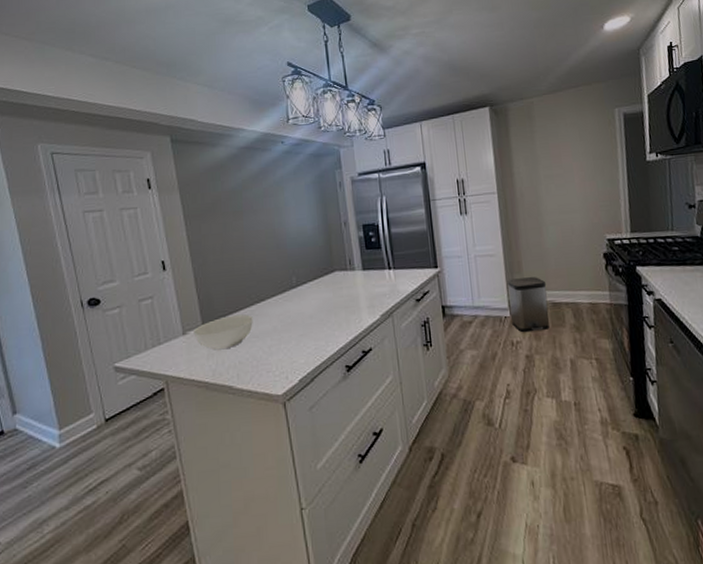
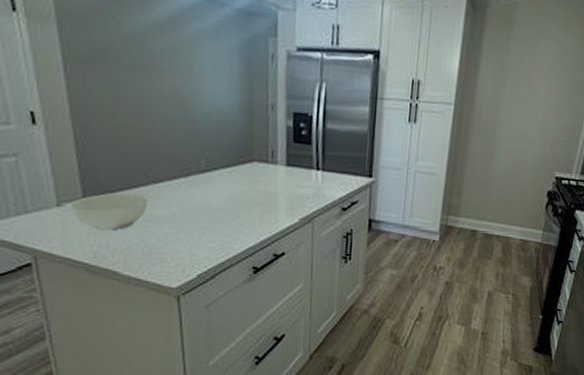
pedal bin: present [507,277,550,333] -> none [439,202,483,260]

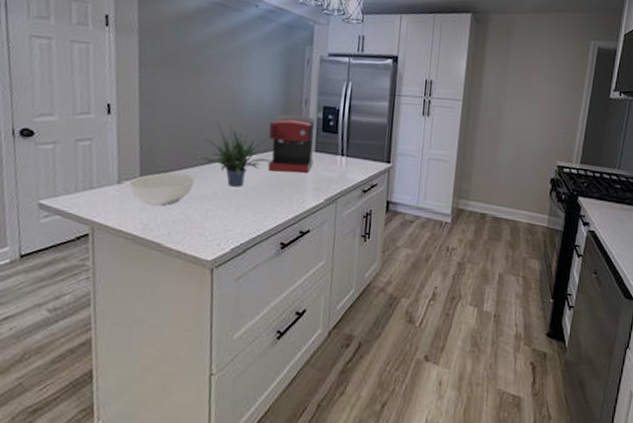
potted plant: none [153,130,235,208] -> present [201,120,271,187]
coffee maker: none [231,122,286,190] -> present [268,114,316,173]

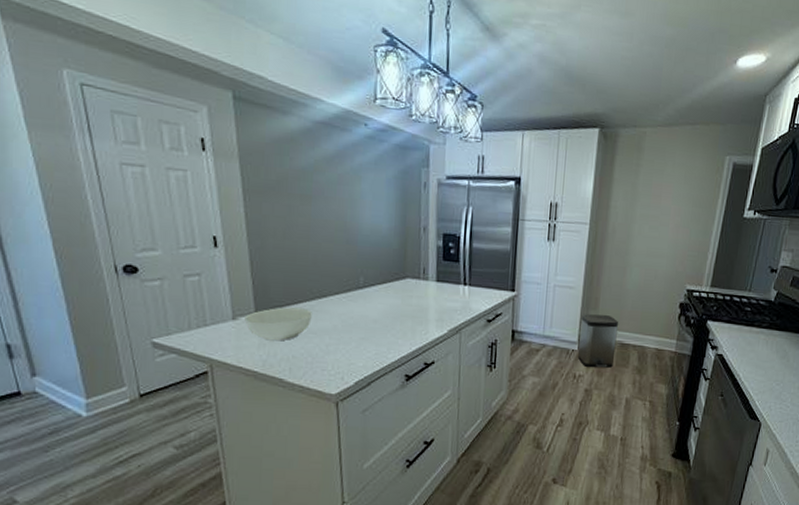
potted plant: present [201,120,271,187] -> none [318,251,390,320]
coffee maker: present [268,114,316,173] -> none [387,242,436,304]
pedal bin: none [451,187,492,242] -> present [578,314,619,368]

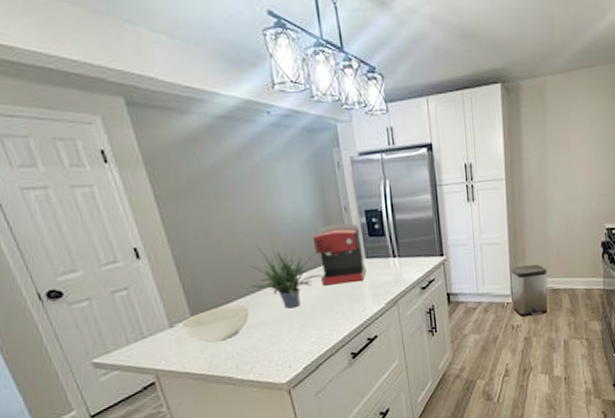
potted plant: none [318,251,390,320] -> present [247,244,323,309]
coffee maker: none [387,242,436,304] -> present [313,223,367,286]

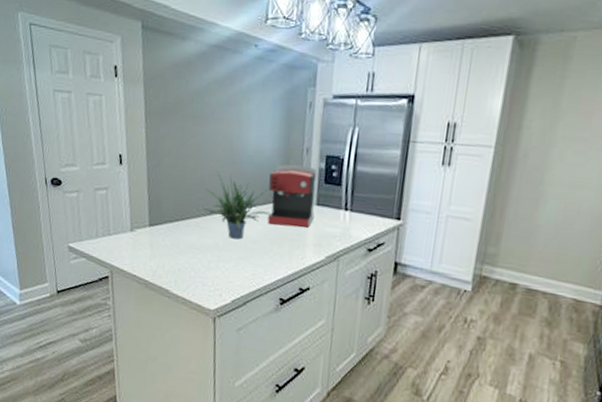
bowl: present [181,305,250,343] -> none [140,222,197,255]
pedal bin: present [511,264,548,317] -> none [471,250,526,316]

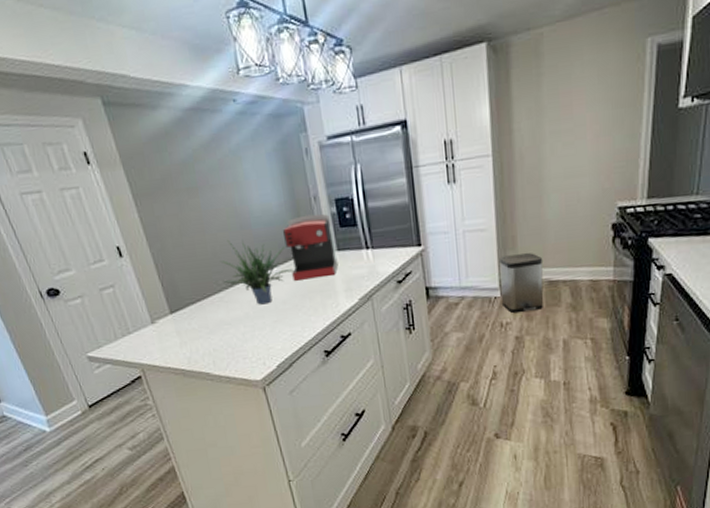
pedal bin: none [471,250,526,316] -> present [499,253,544,314]

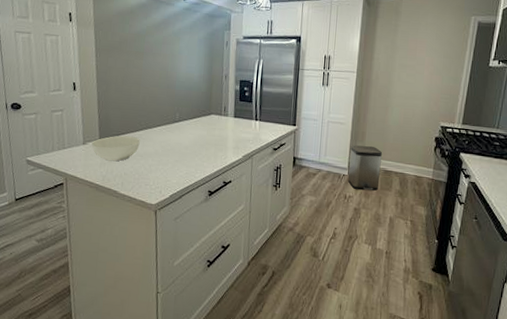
bowl: none [162,301,224,339] -> present [91,135,140,162]
potted plant: present [220,239,293,305] -> none [145,93,199,147]
coffee maker: present [283,213,338,281] -> none [197,87,234,135]

